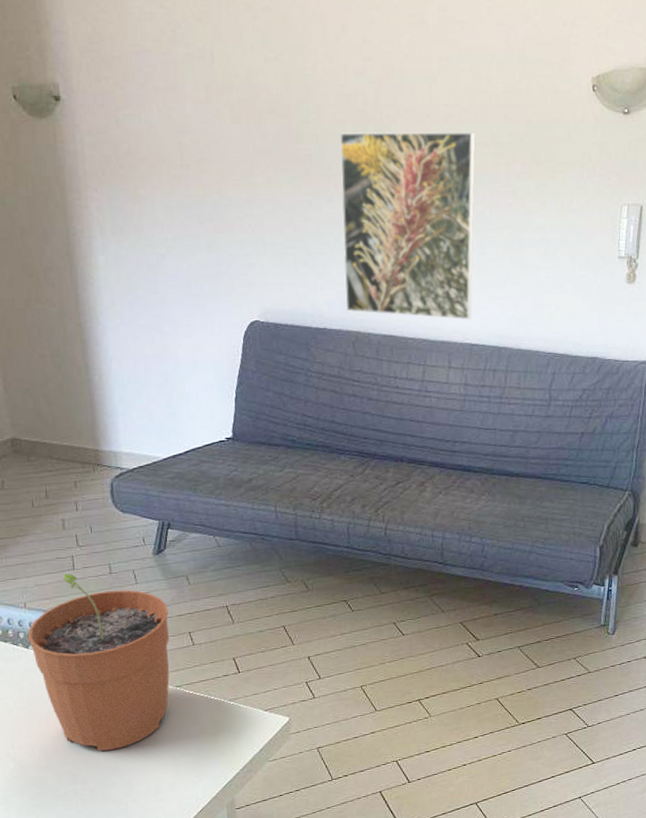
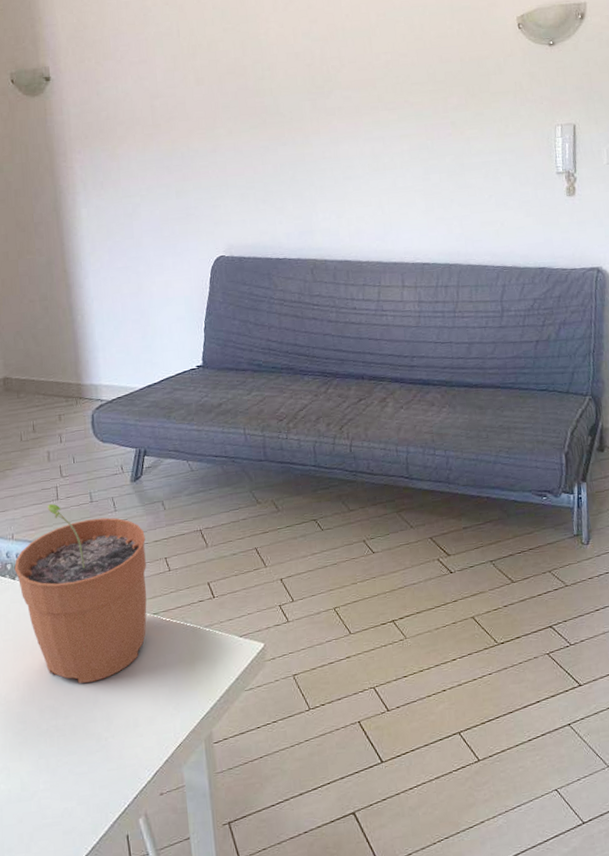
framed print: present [340,132,476,320] -> none [291,74,421,242]

